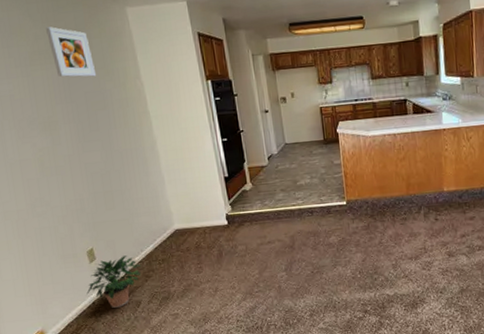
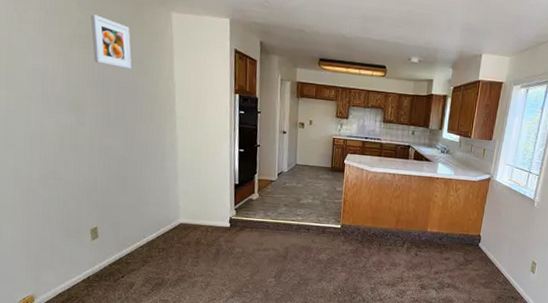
potted plant: present [86,255,142,309] -> none [83,239,141,287]

